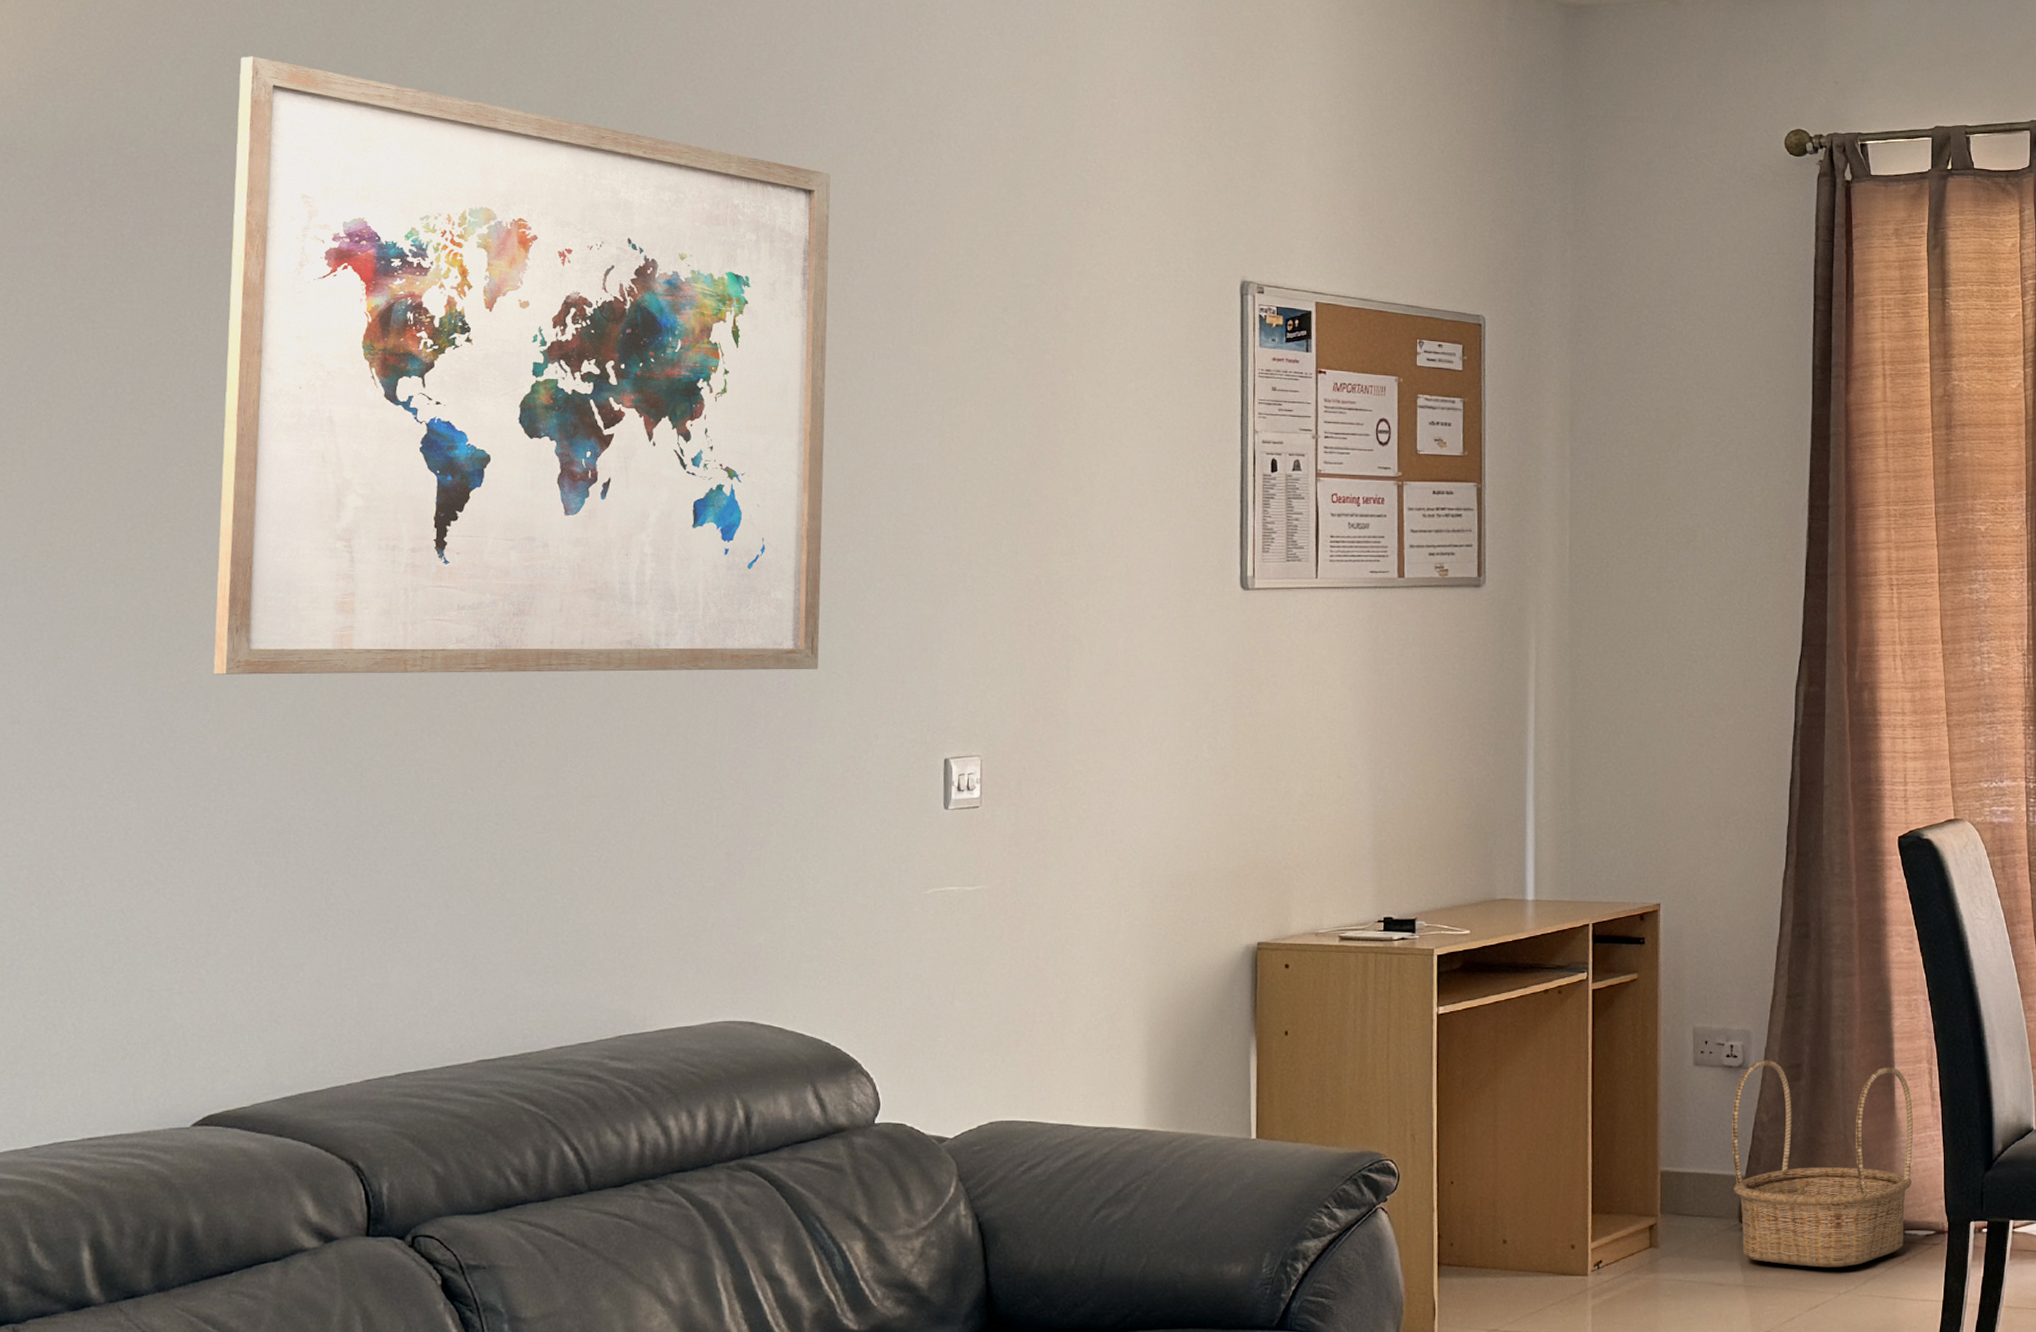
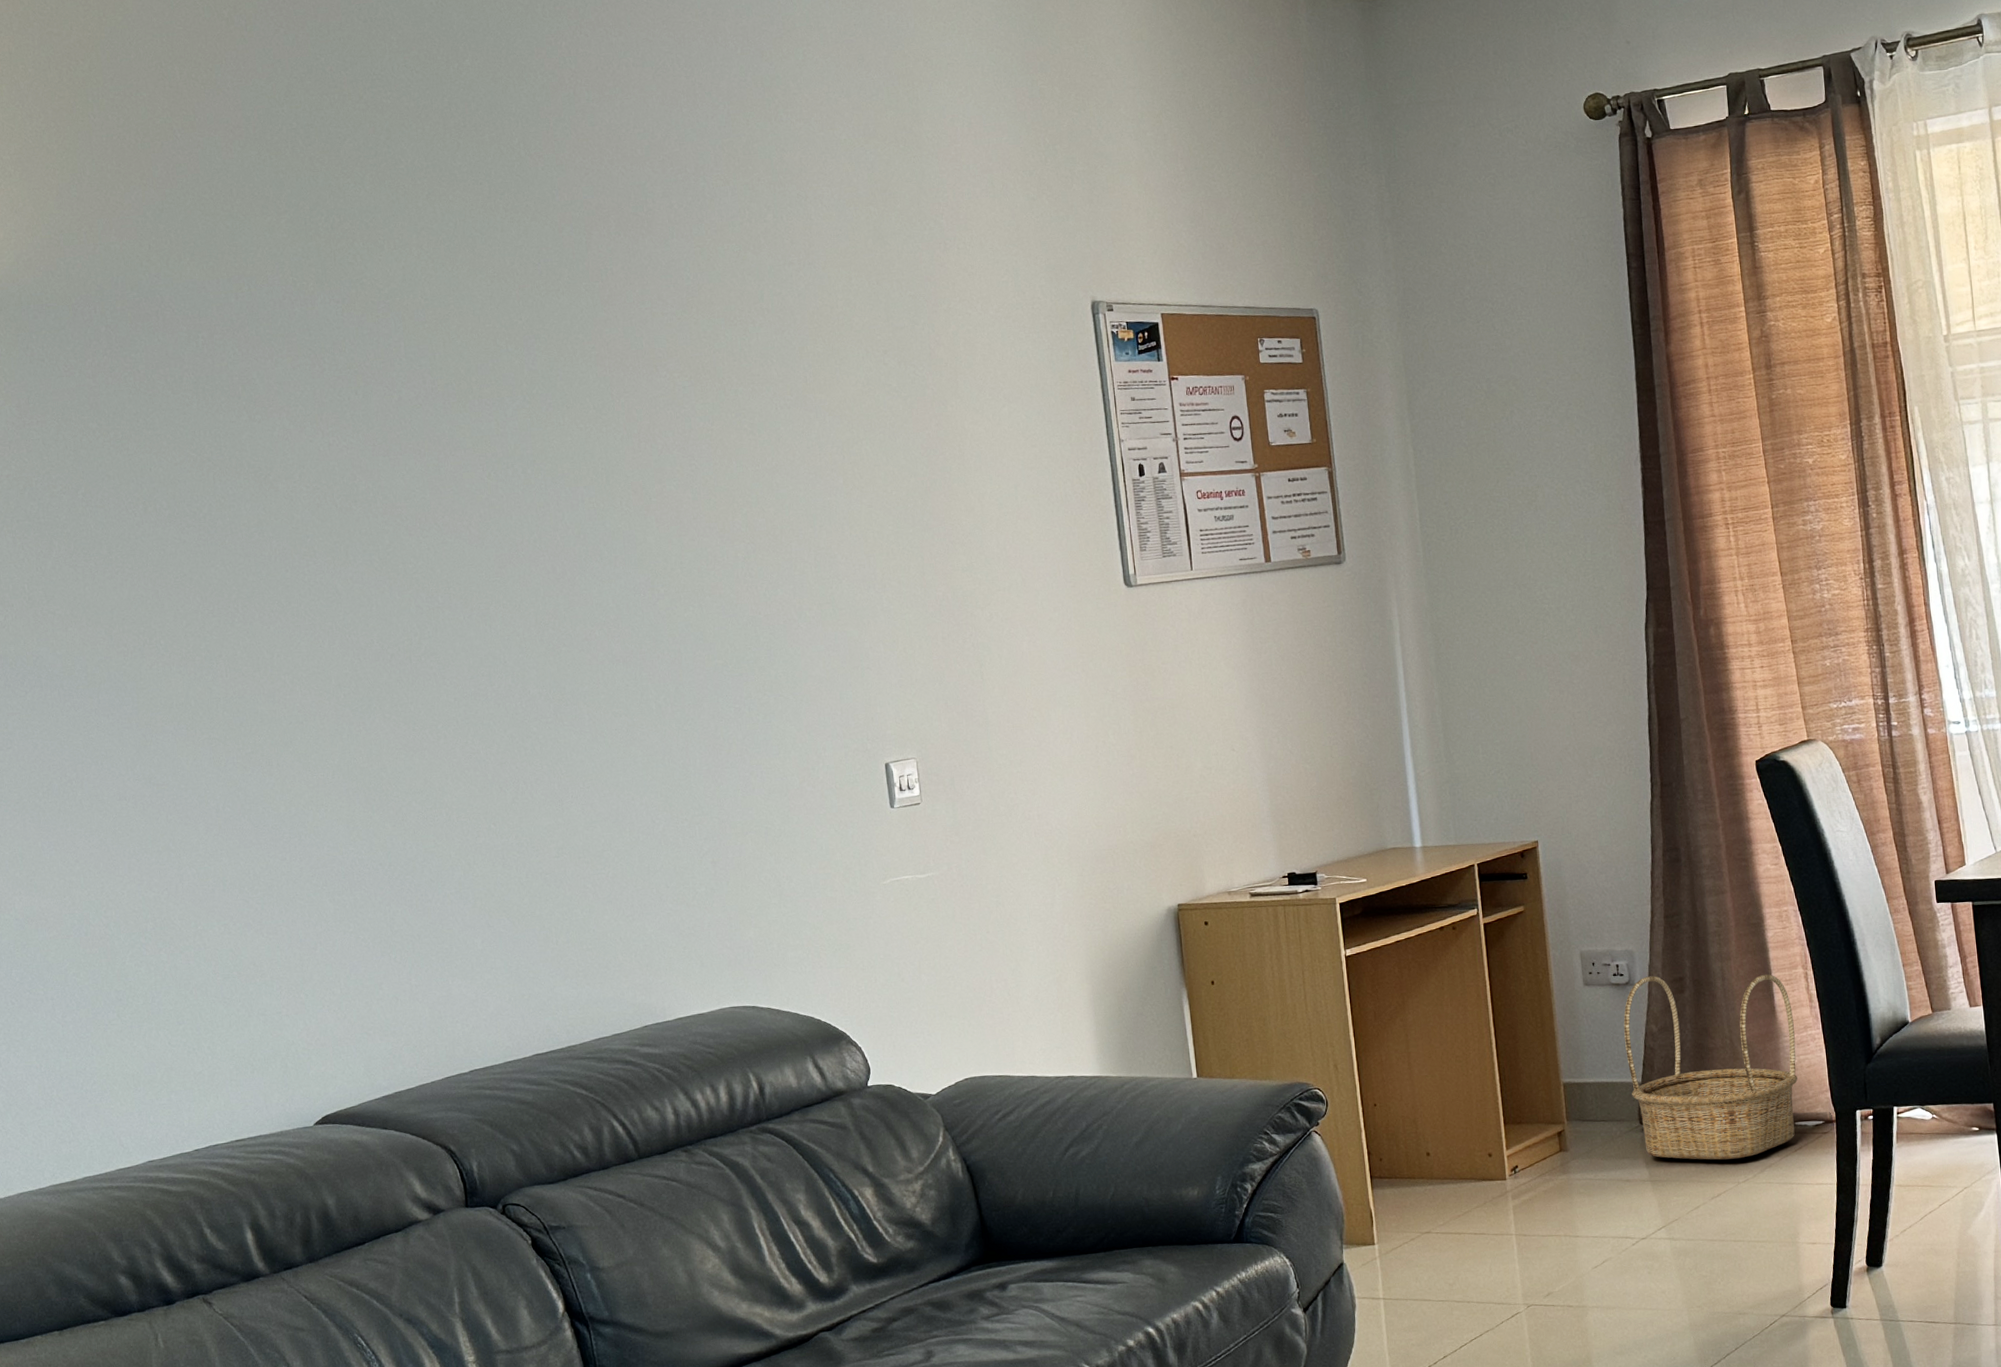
wall art: present [213,56,831,675] -> none [209,198,766,744]

